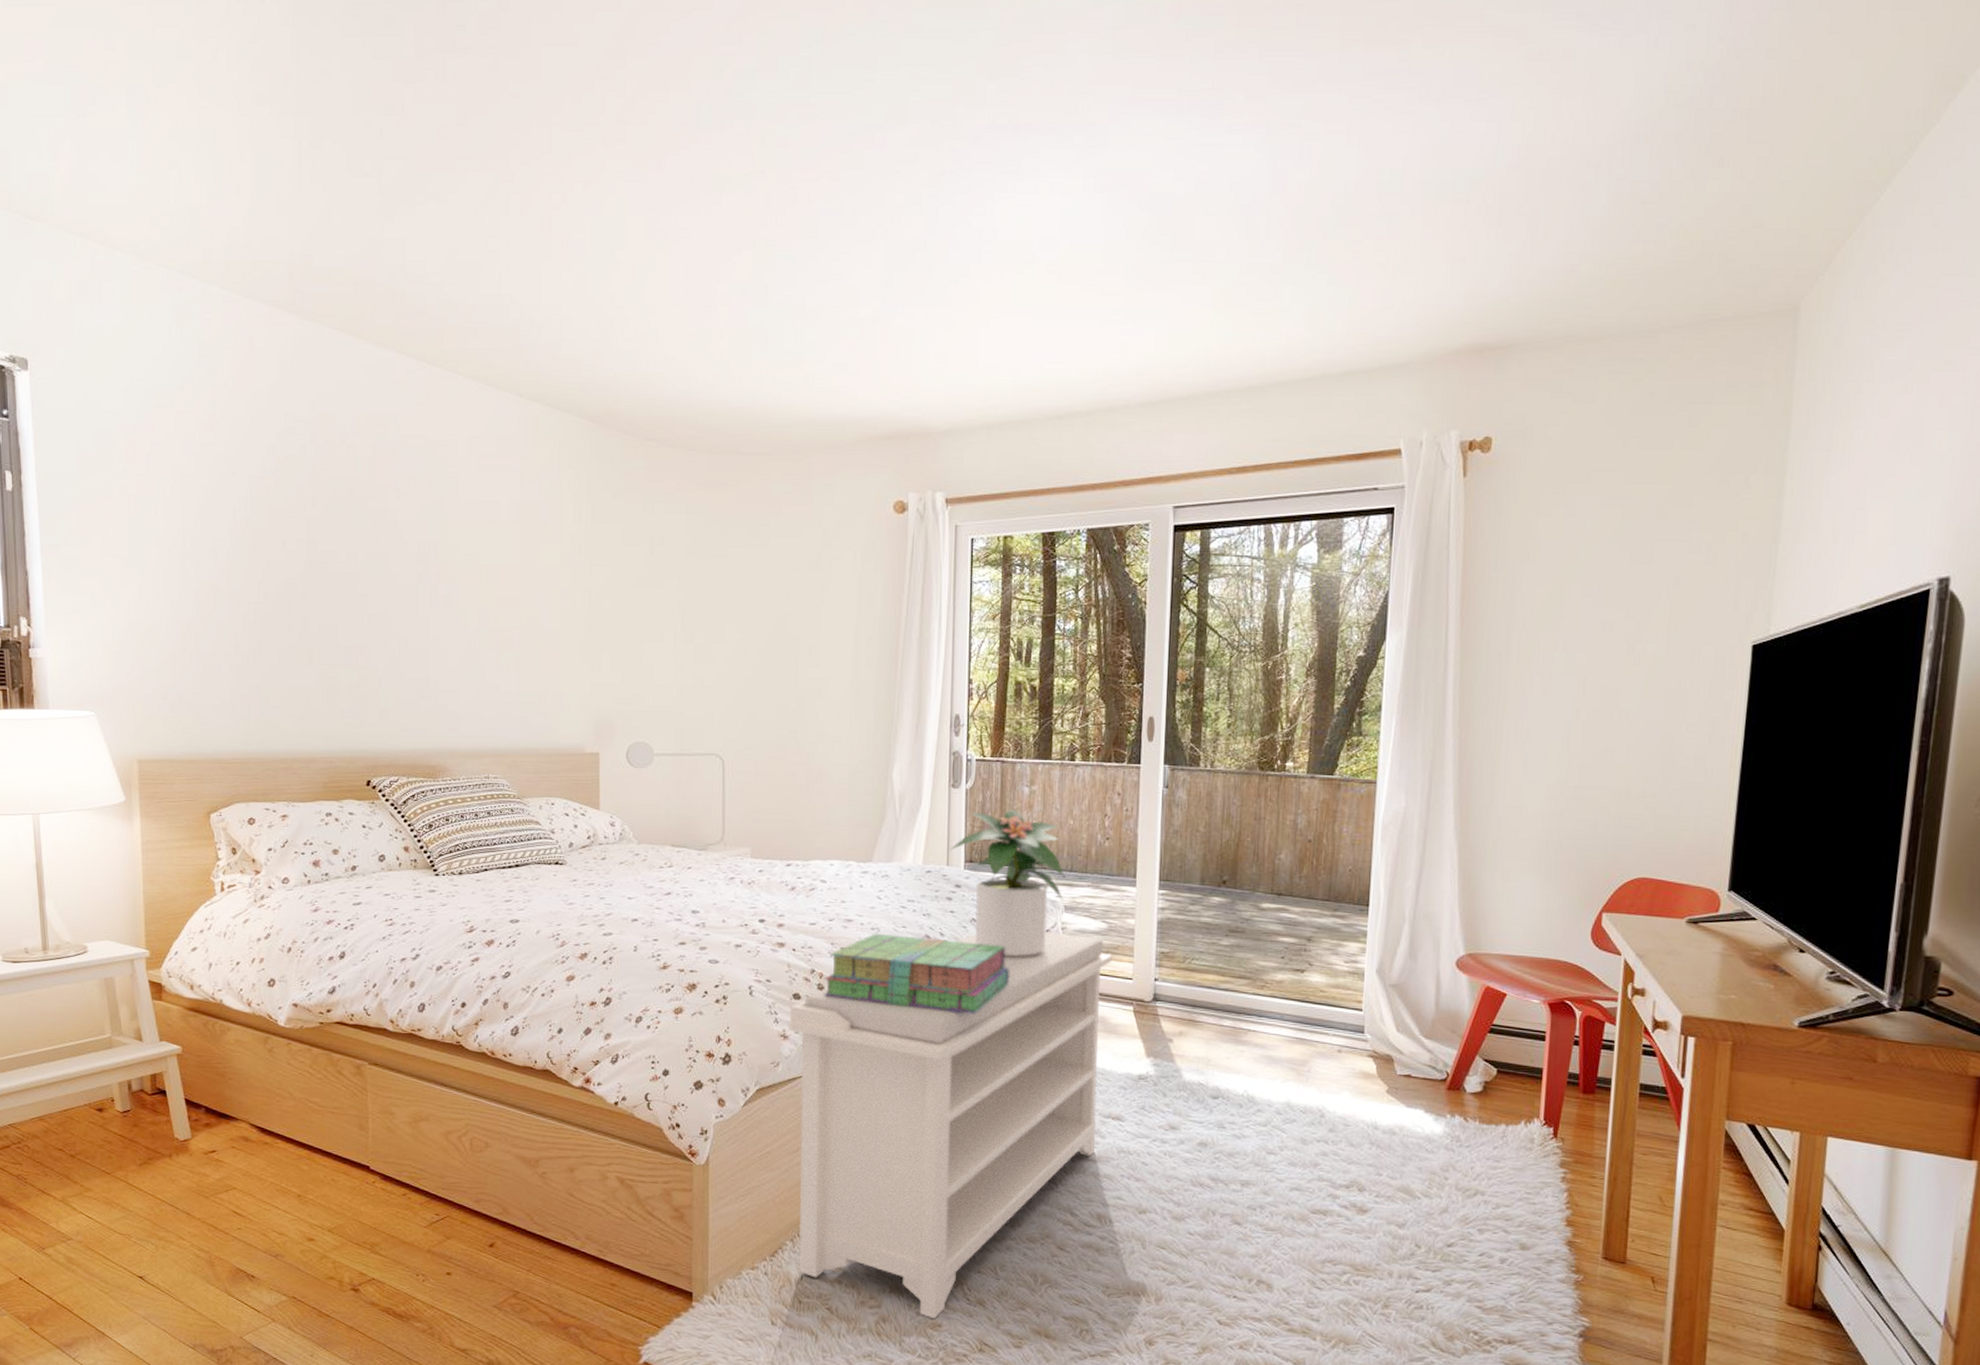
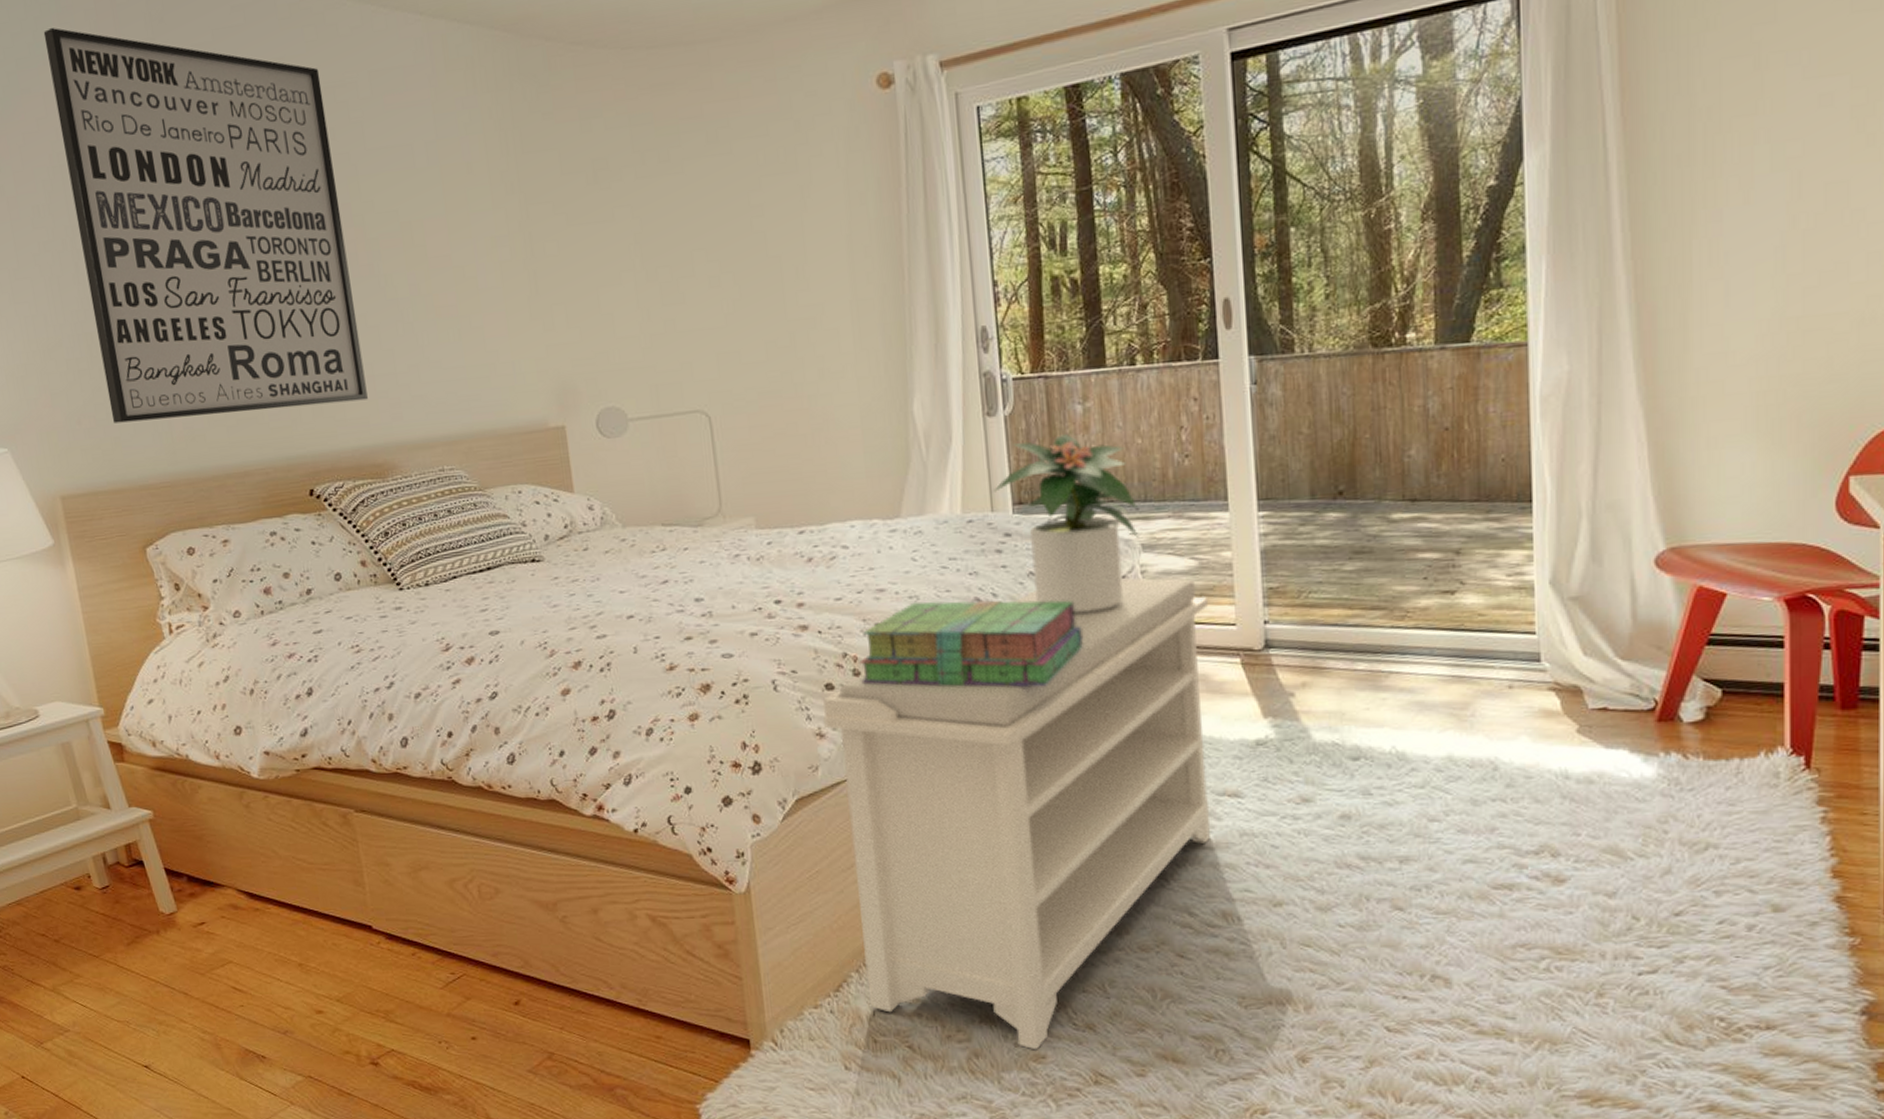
wall art: none [183,357,430,710] -> present [43,27,368,423]

